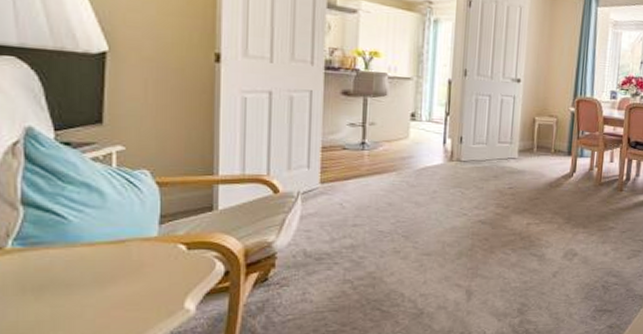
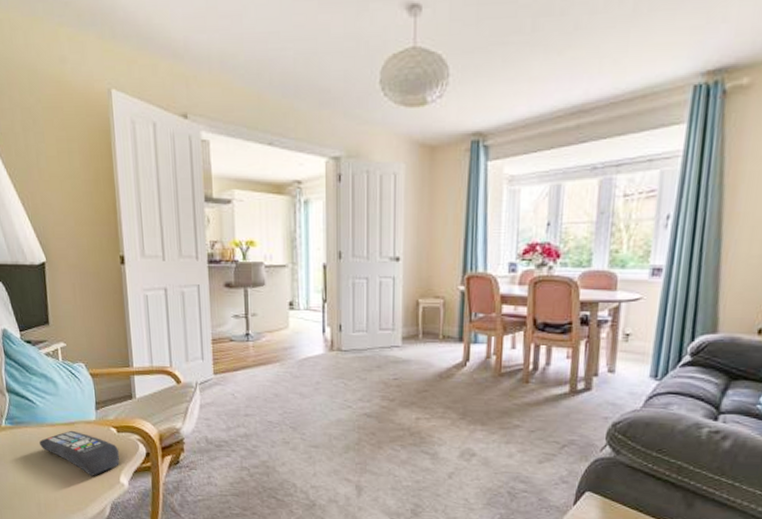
remote control: none [67,249,188,303] -> present [39,430,120,476]

